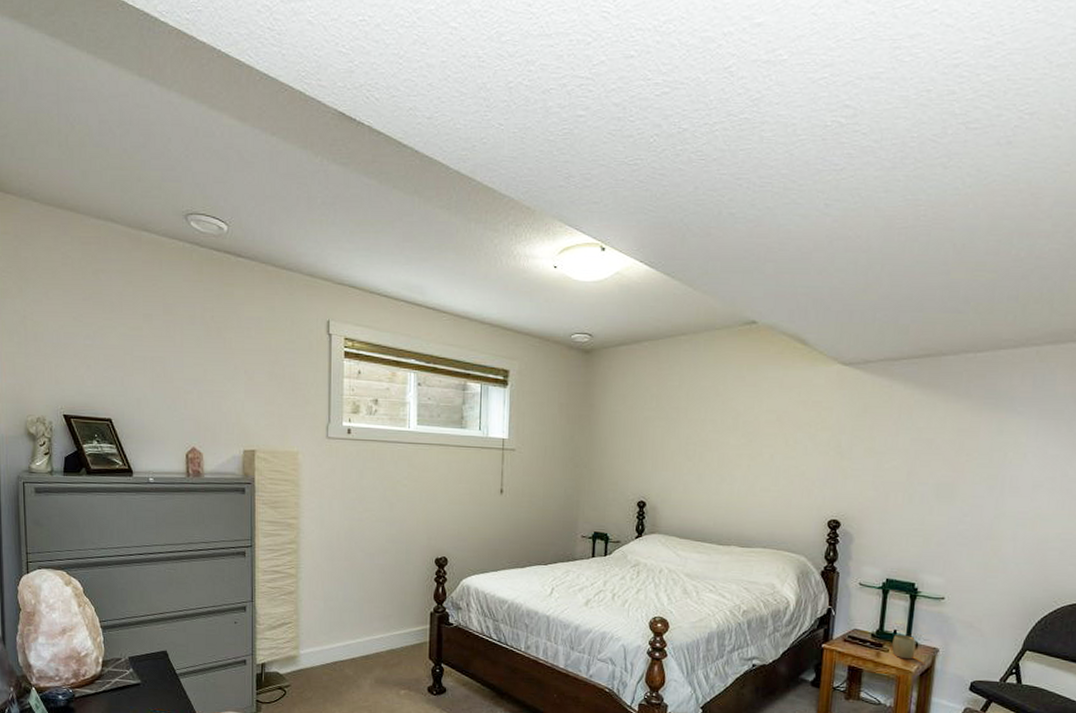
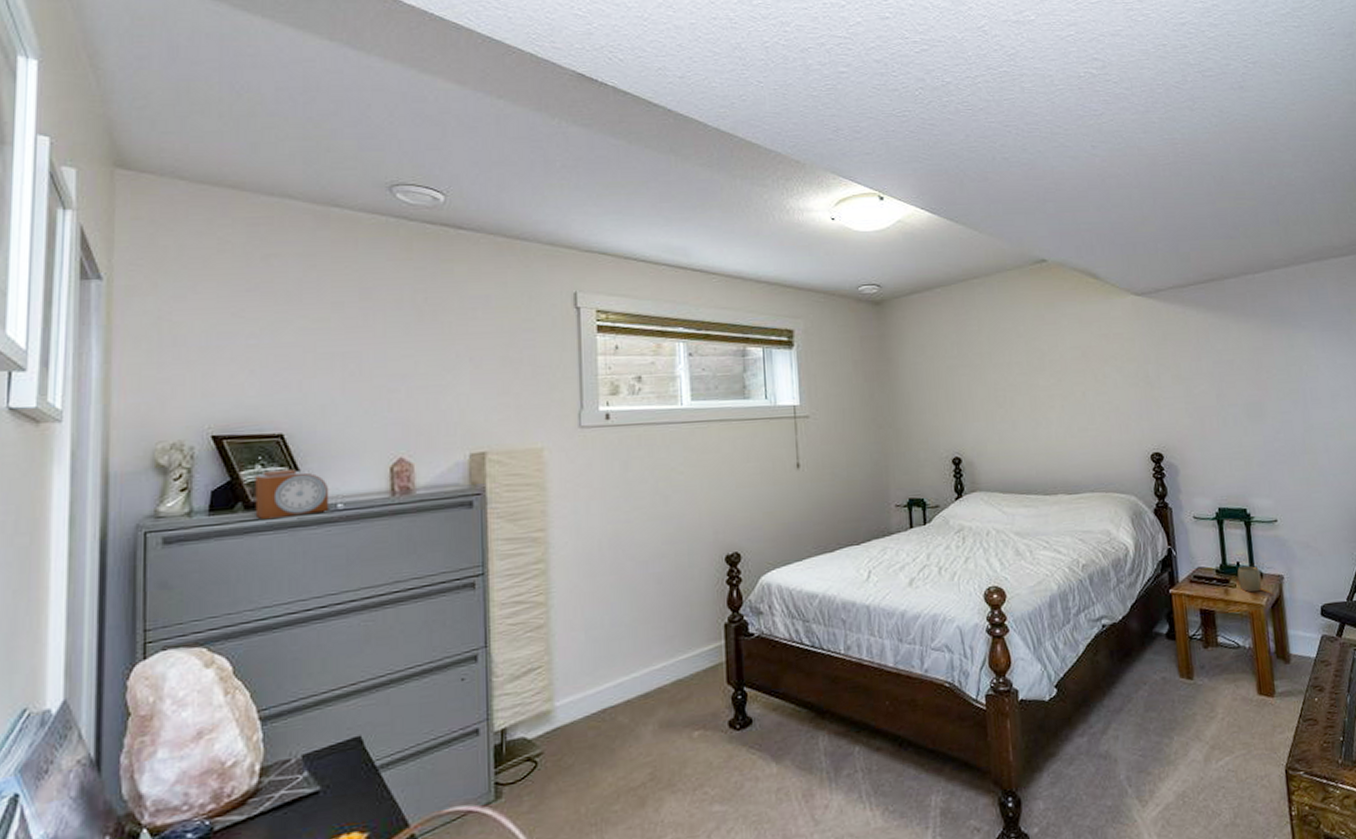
alarm clock: none [93,447,144,484] -> present [255,470,329,520]

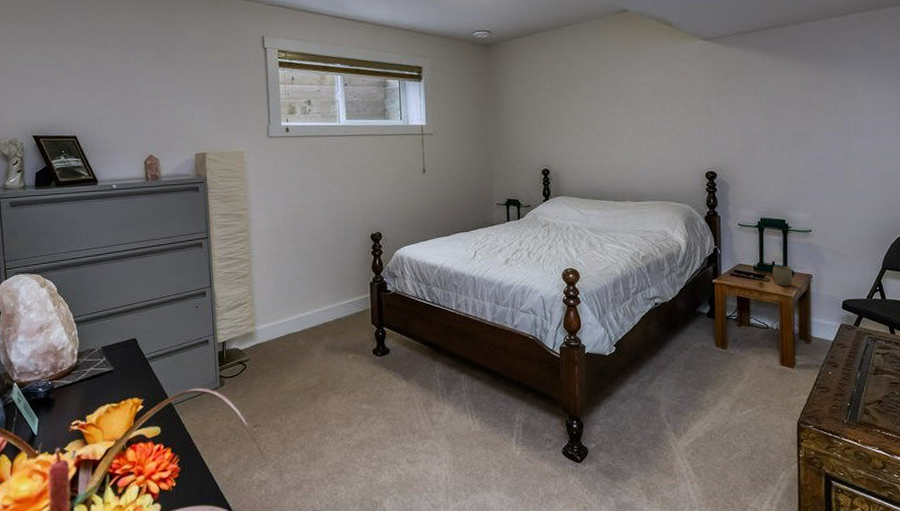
alarm clock: present [255,470,329,520] -> none [61,161,108,194]

